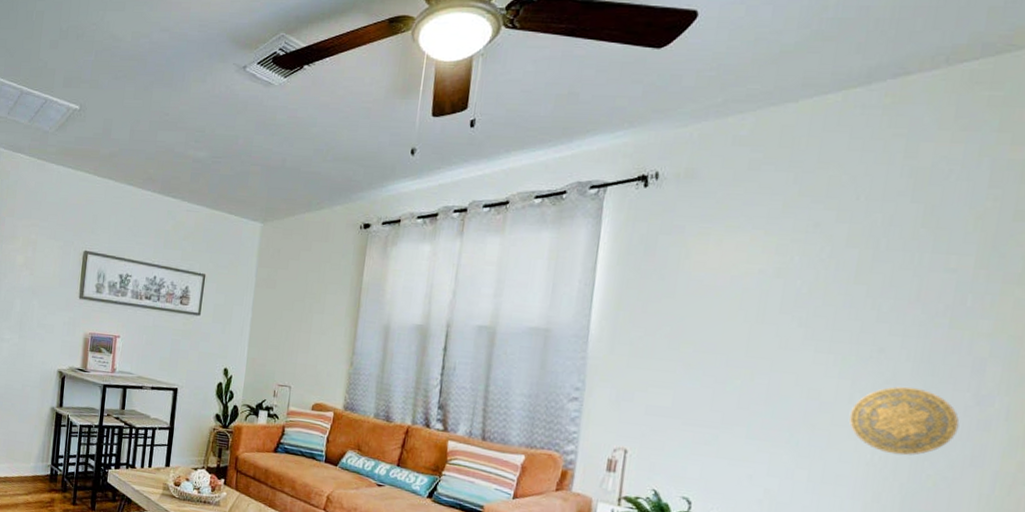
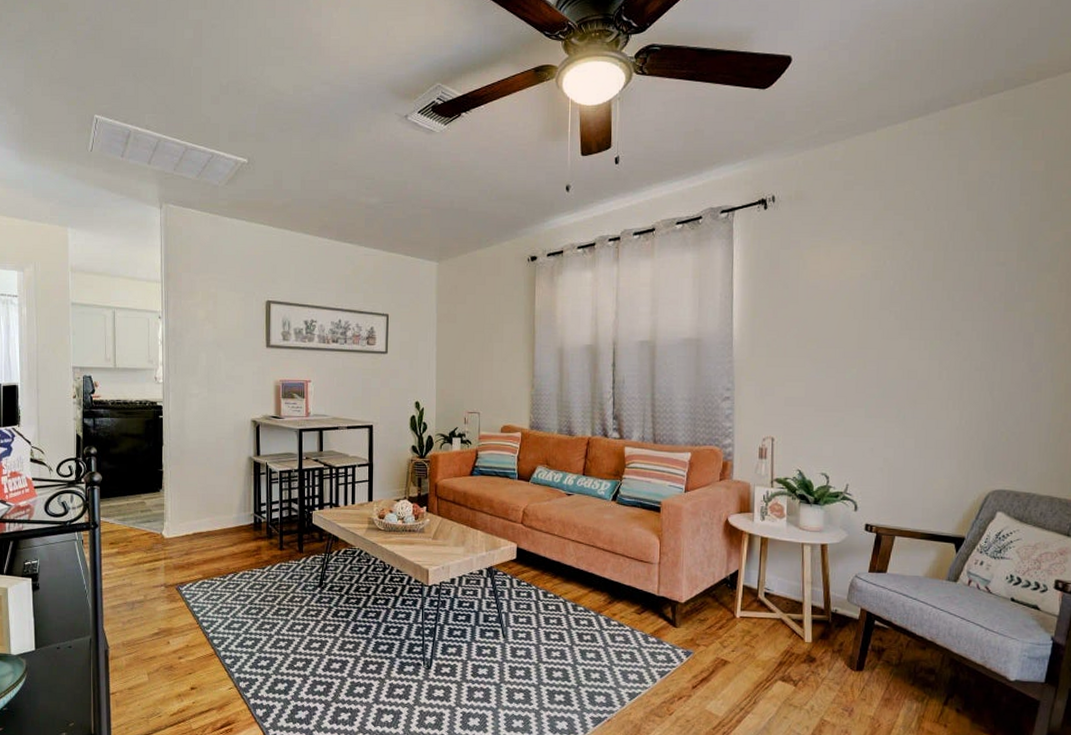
decorative plate: present [849,386,960,456] -> none [940,361,1020,418]

